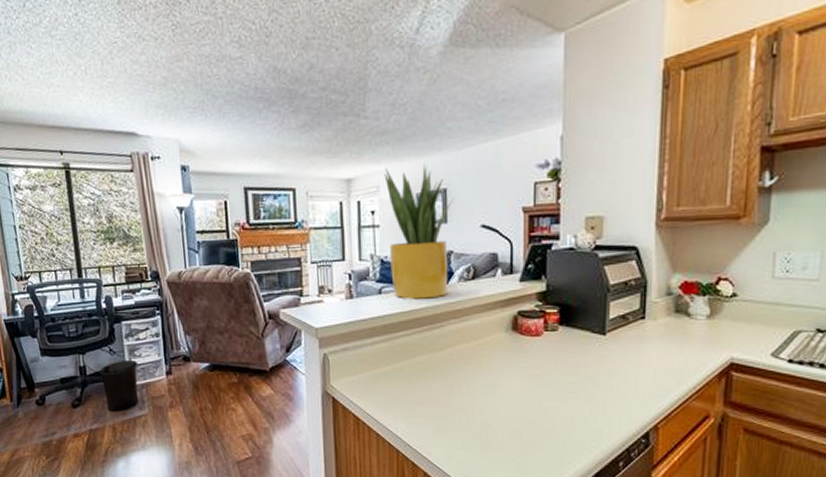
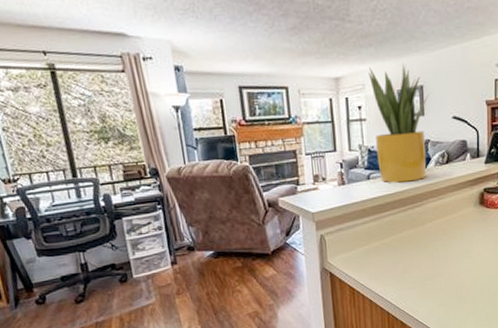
waste bin: present [99,359,139,412] -> none [102,253,145,304]

